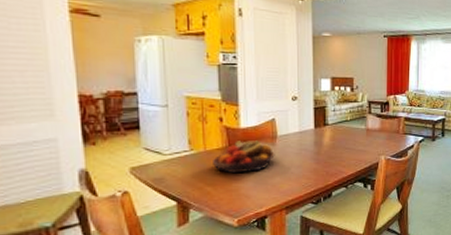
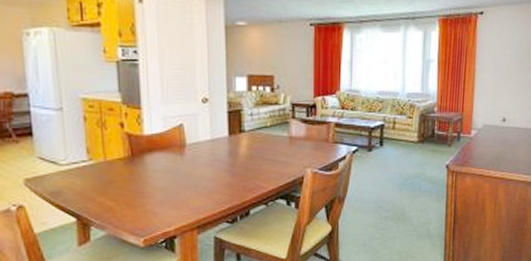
fruit bowl: present [213,140,275,174] -> none [114,149,184,188]

